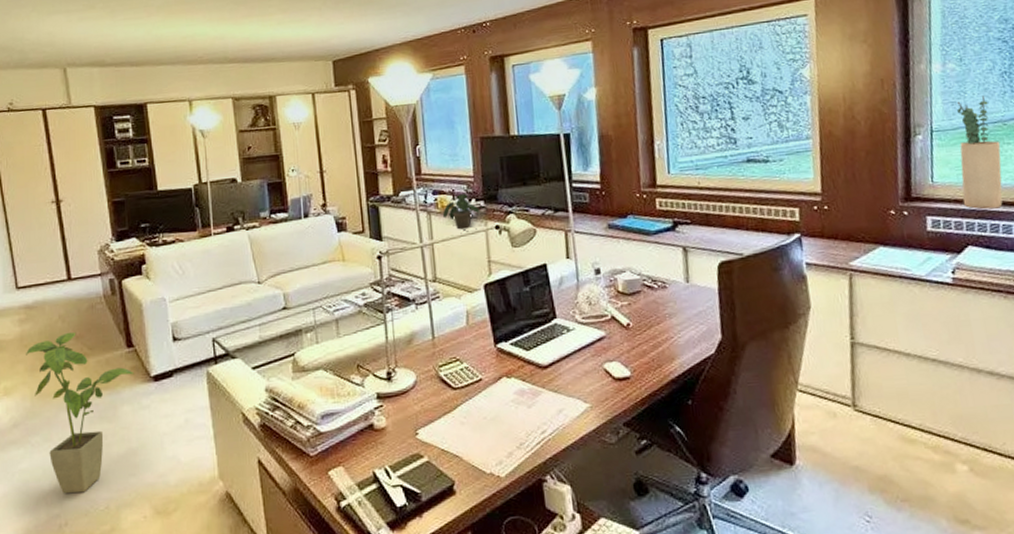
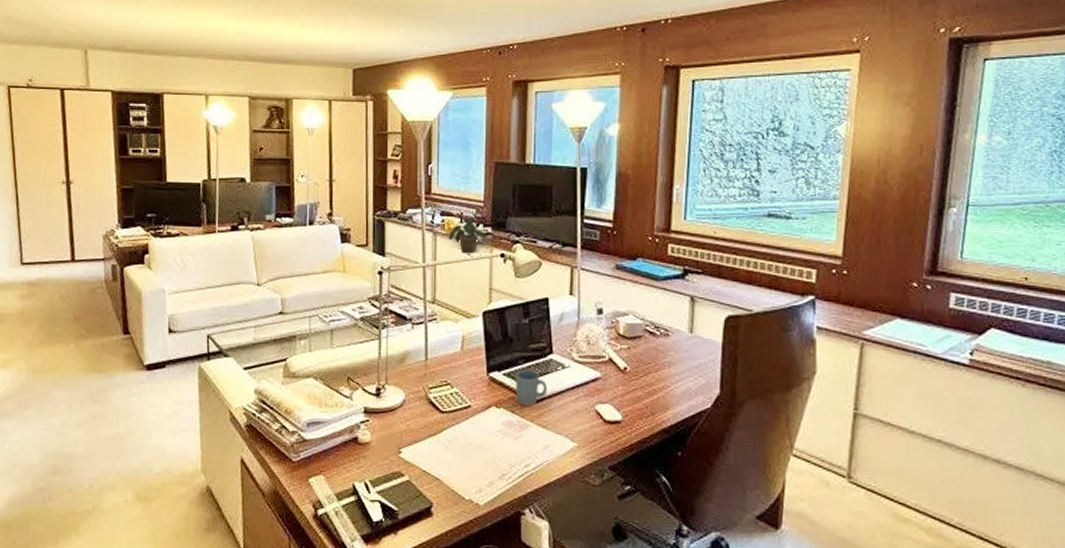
house plant: present [26,332,135,494] -> none [25,312,129,470]
mug: none [523,336,555,373] -> present [516,370,547,406]
vase: present [957,95,1003,210] -> none [991,173,1040,293]

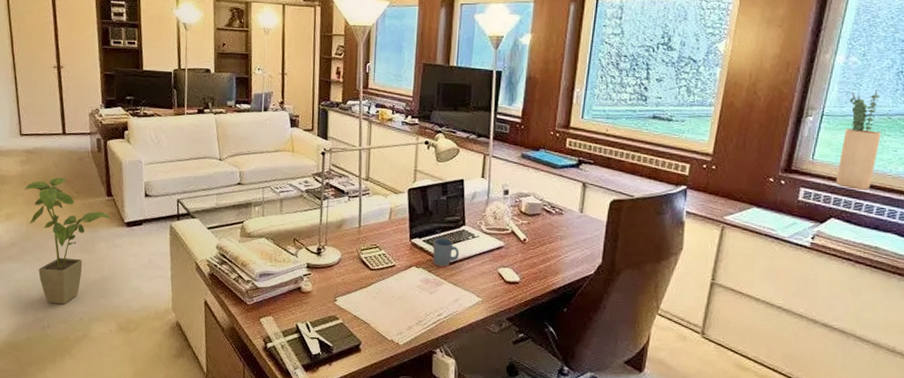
house plant: none [25,312,129,470] -> present [25,176,112,305]
potted plant: present [449,218,495,254] -> none [382,110,421,141]
vase: none [991,173,1040,293] -> present [835,90,882,190]

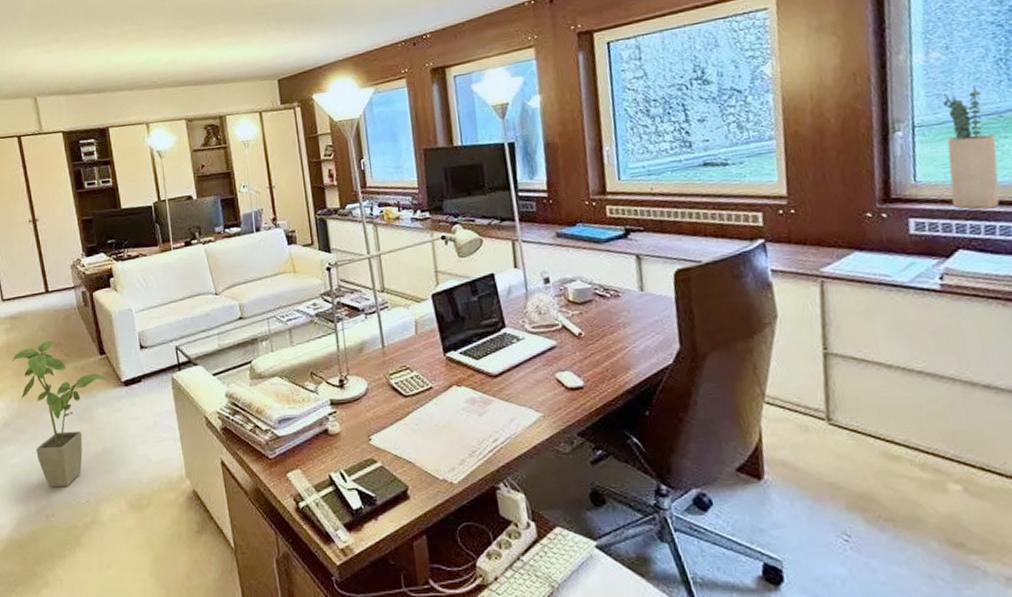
mug: present [433,238,459,267] -> none [472,346,505,382]

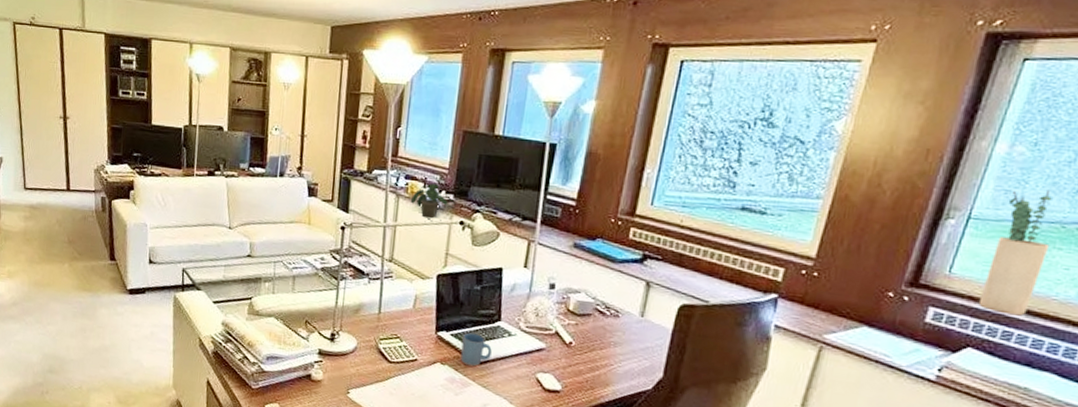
house plant: present [12,340,107,488] -> none [27,235,114,371]
potted plant: none [389,205,434,241] -> present [411,184,456,219]
mug: none [472,346,505,382] -> present [460,332,492,367]

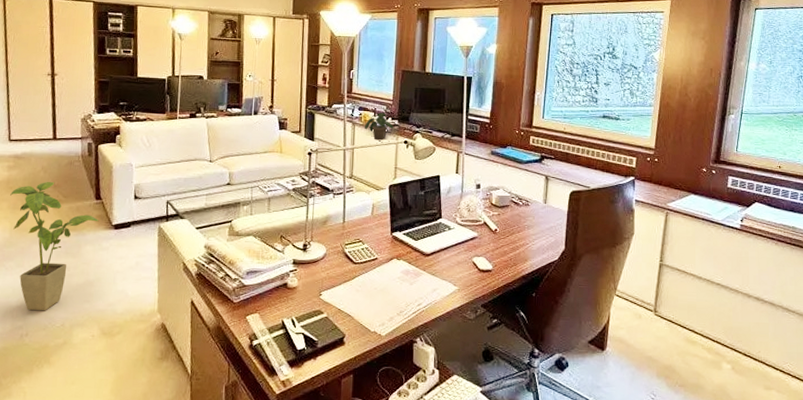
house plant: none [27,235,114,371] -> present [10,181,99,311]
mug: present [460,332,492,367] -> none [412,230,436,259]
vase: present [978,190,1052,316] -> none [756,92,790,177]

